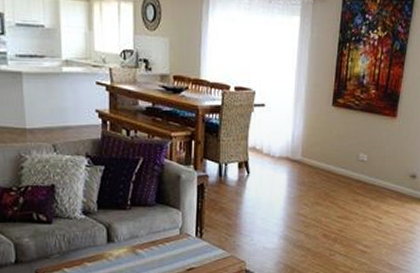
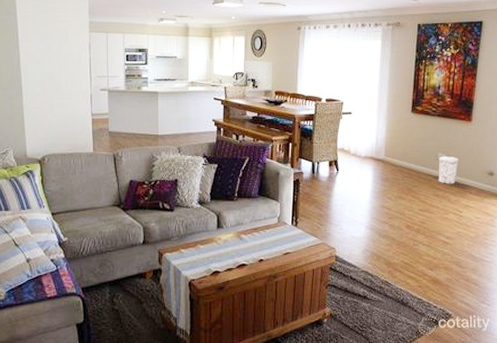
trash can: none [358,156,381,188] -> present [438,155,459,184]

